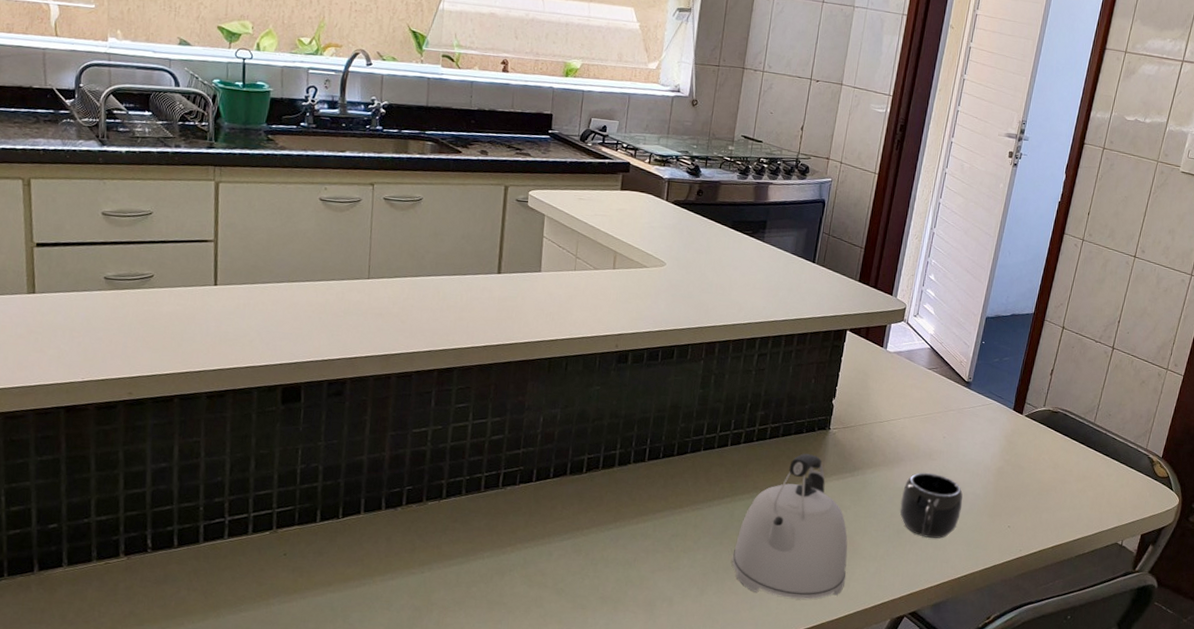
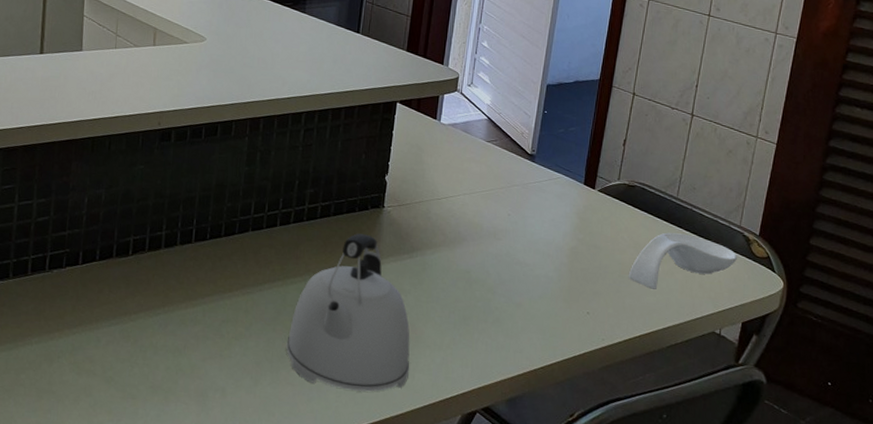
mug: present [900,472,963,539] -> none [465,253,534,326]
spoon rest: none [1046,454,1142,506] -> present [628,232,738,291]

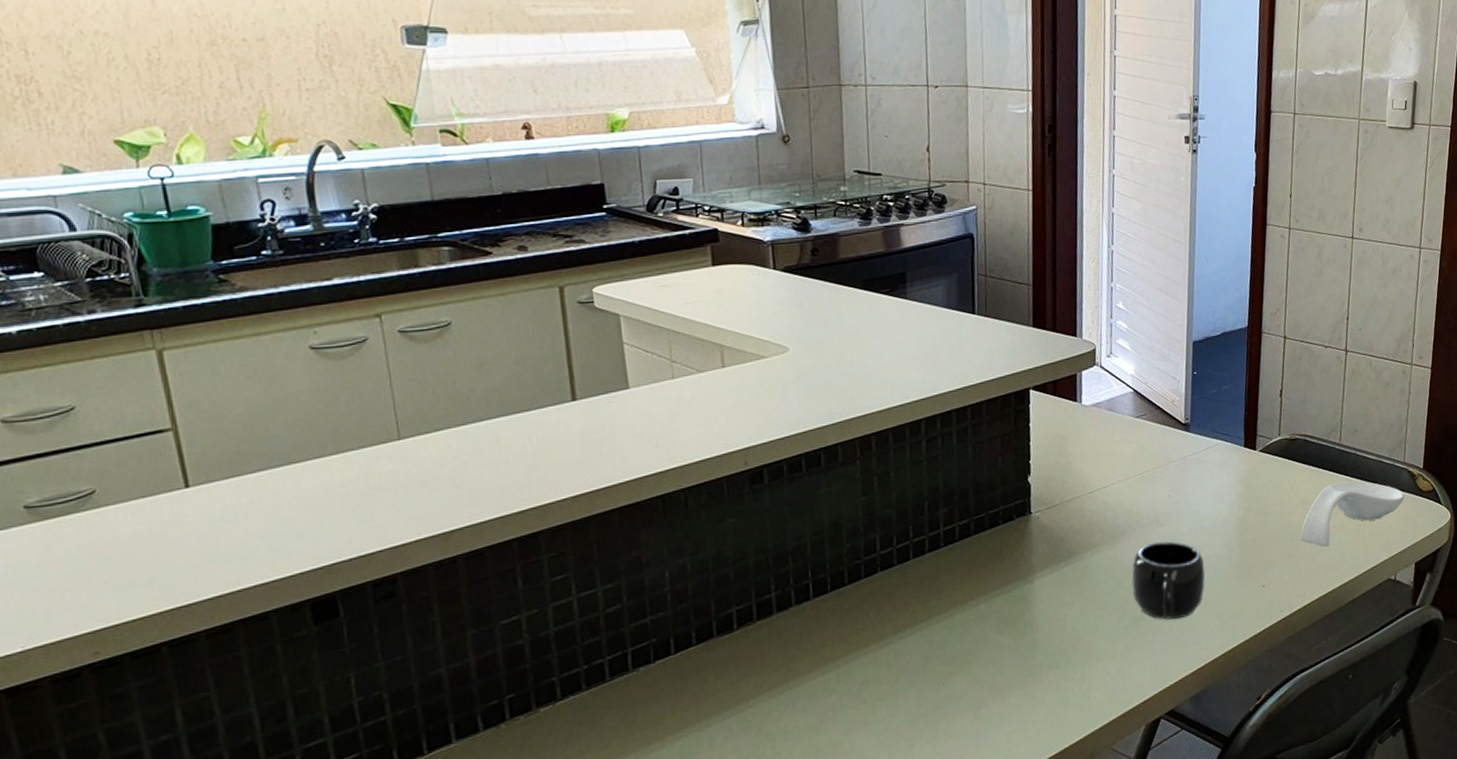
kettle: present [286,233,410,392] -> none [941,548,1084,730]
mug: none [465,253,534,326] -> present [1131,541,1206,620]

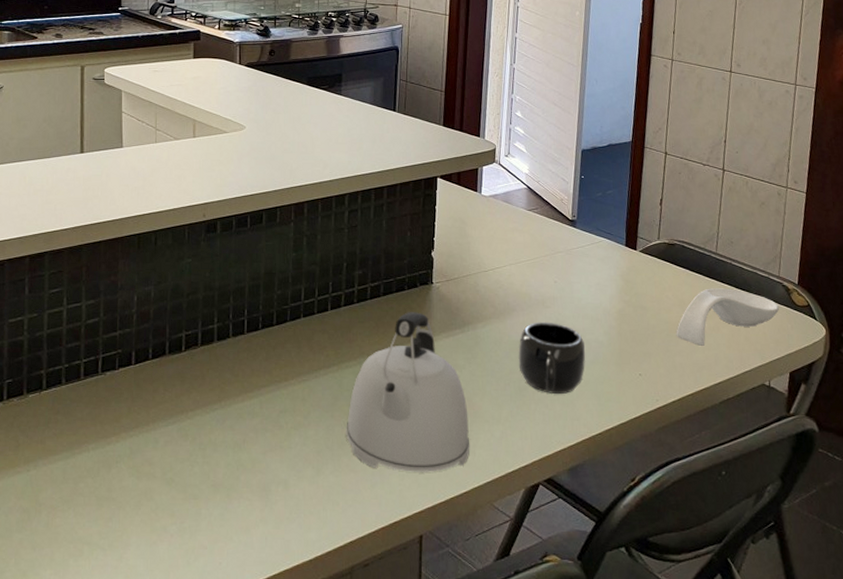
kettle: none [941,548,1084,730] -> present [346,312,470,472]

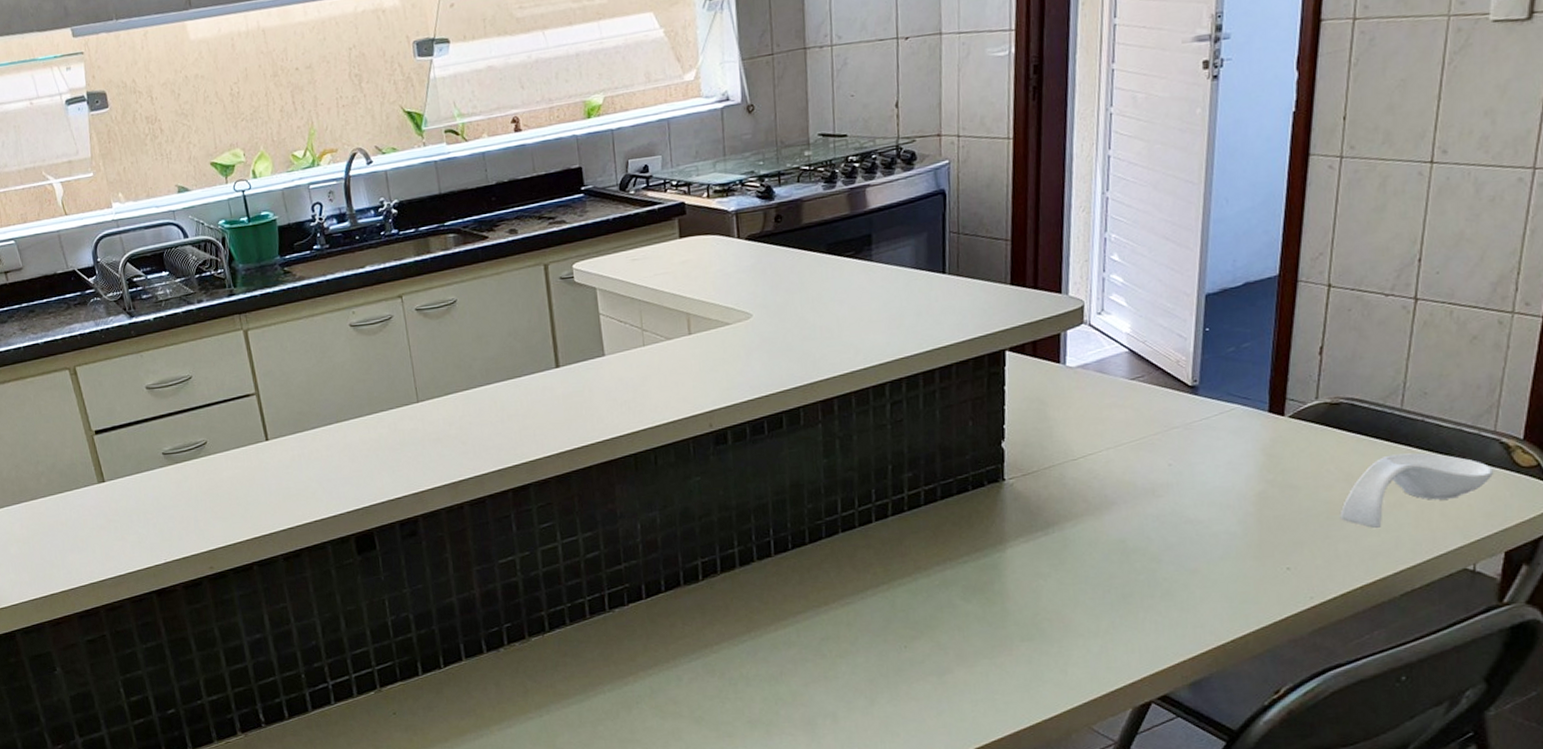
kettle: present [346,312,470,472] -> none [902,515,1060,697]
mug: present [518,321,586,394] -> none [1120,514,1213,599]

